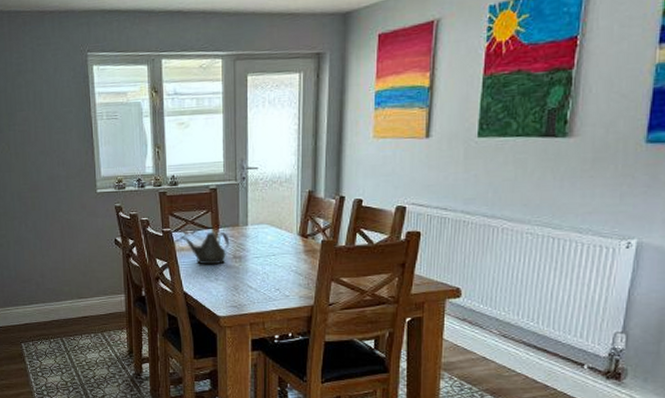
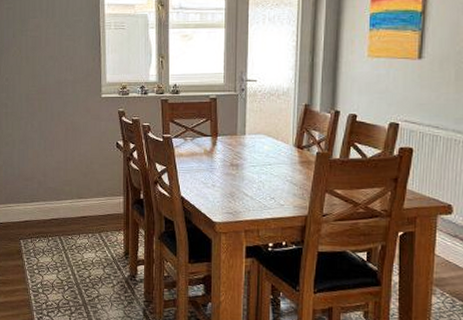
teapot: present [180,232,230,265] -> none [179,140,228,172]

